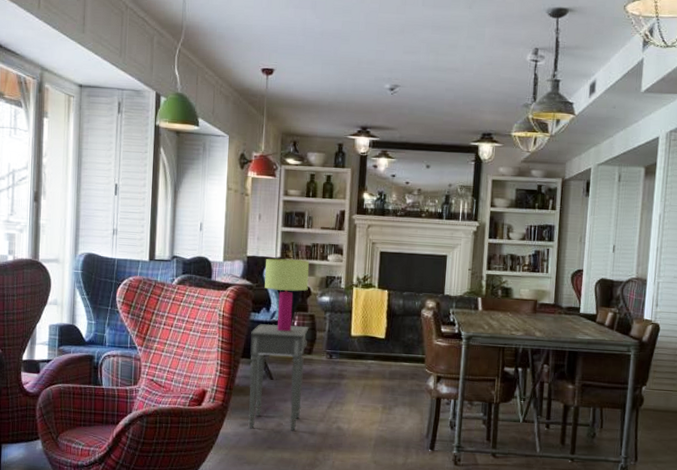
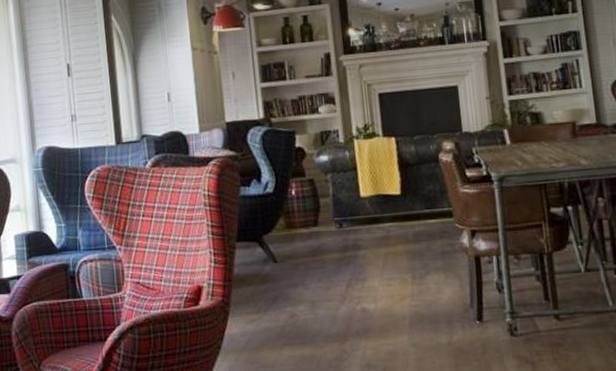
side table: present [248,324,309,431] -> none [243,194,316,325]
table lamp: present [264,258,310,332] -> none [248,116,302,204]

